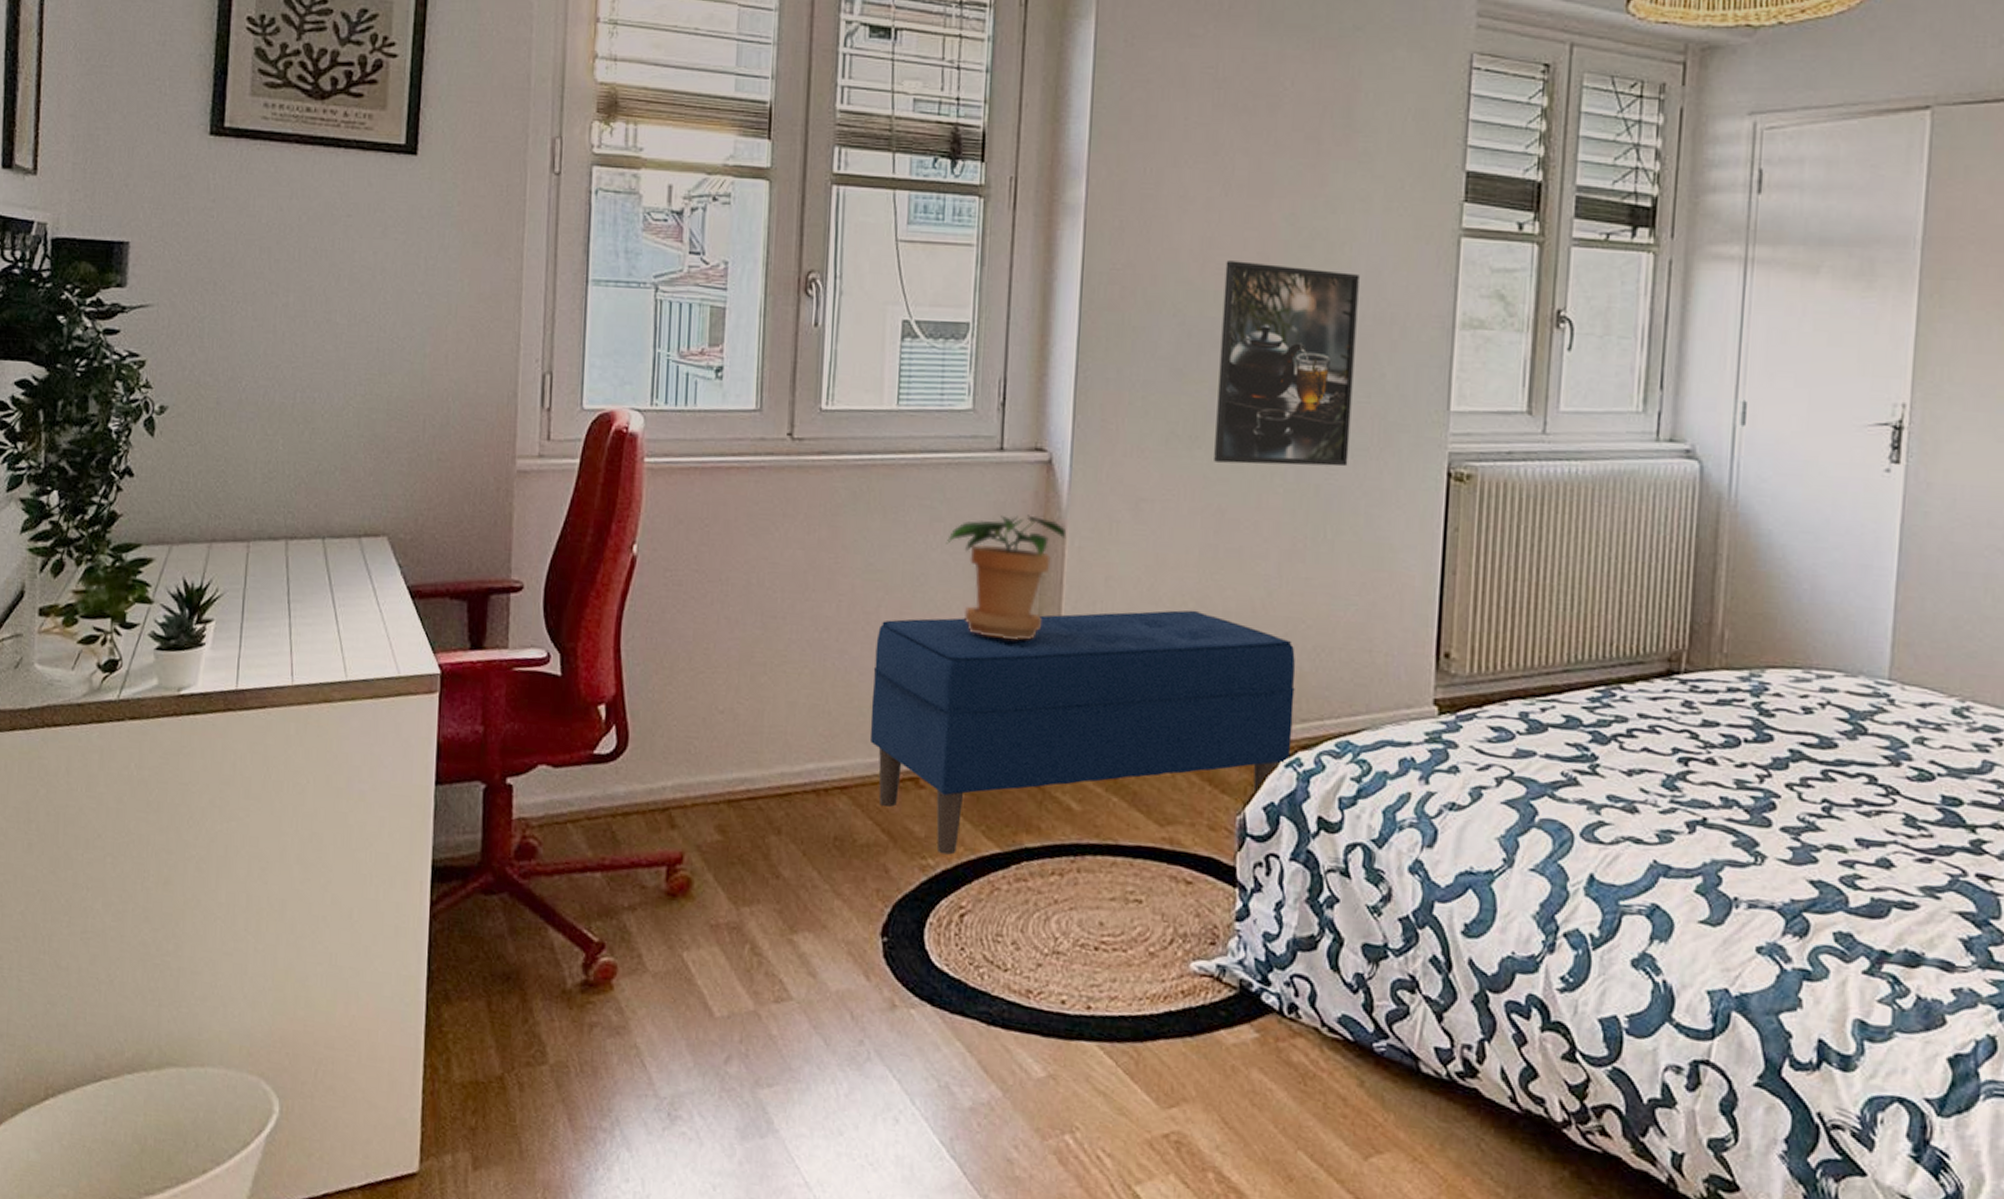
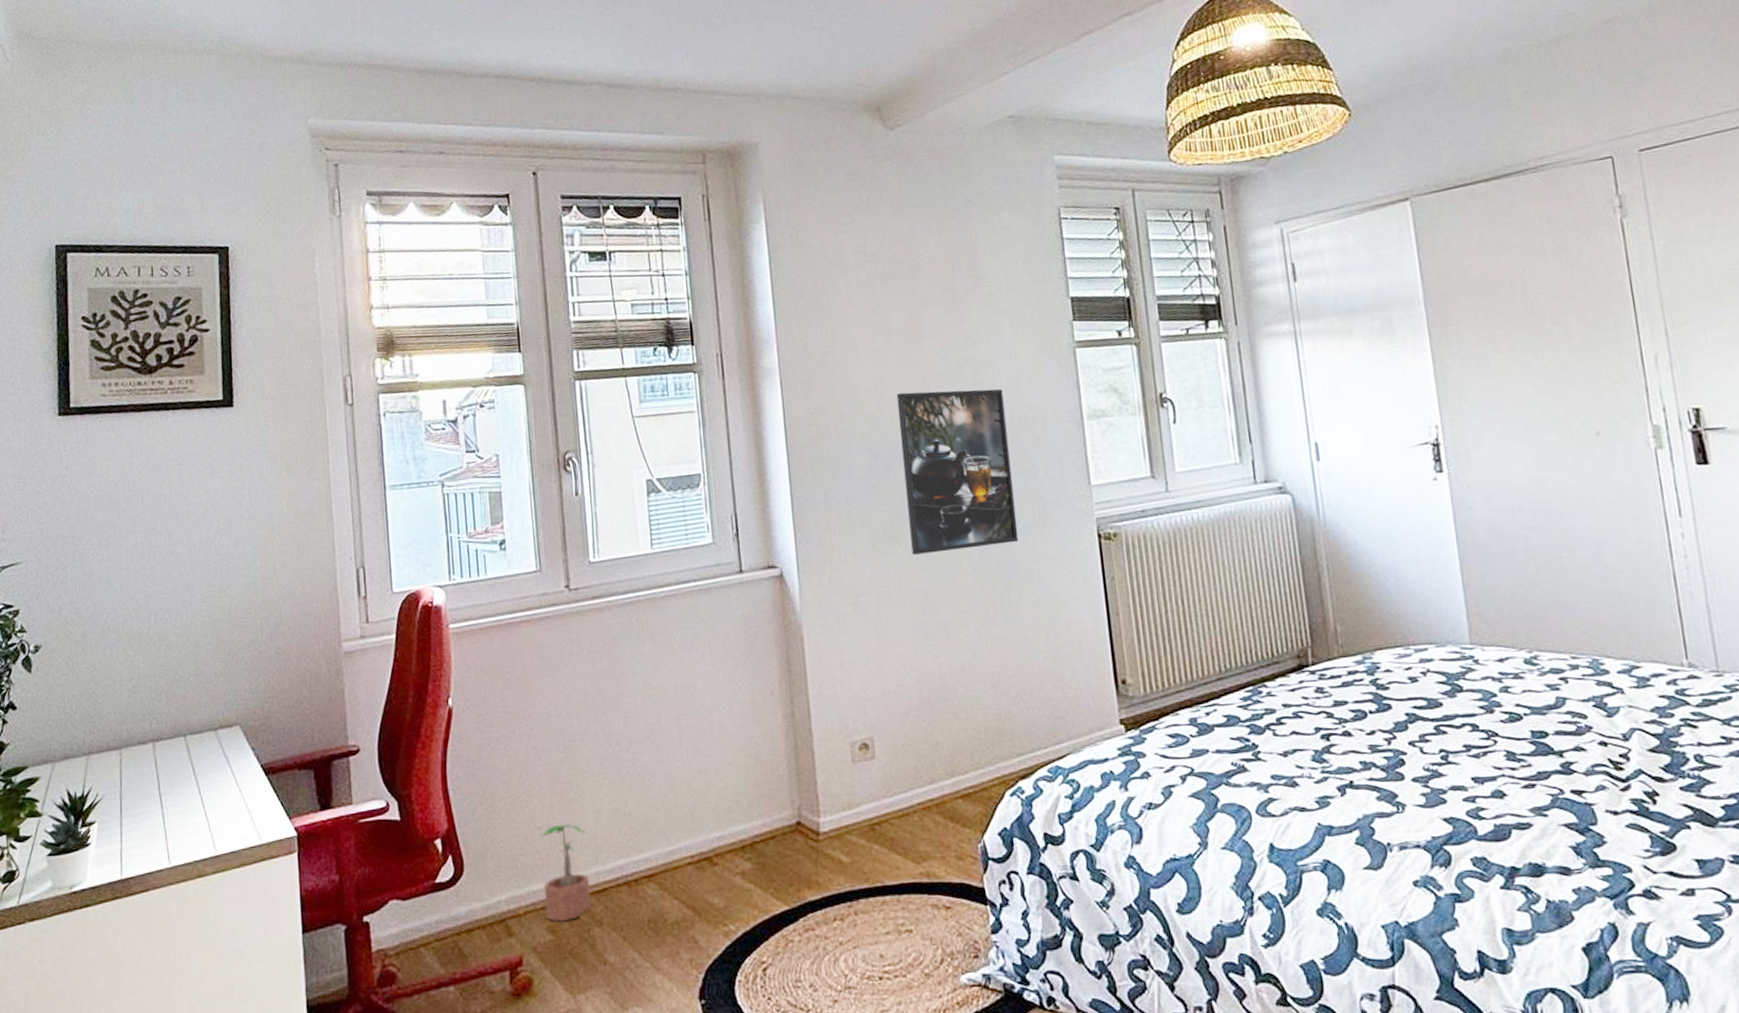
potted plant: none [716,711,774,822] -> present [538,824,591,922]
bench: present [870,610,1296,855] -> none [660,678,1014,919]
potted plant: present [945,515,1067,640] -> none [706,621,804,728]

